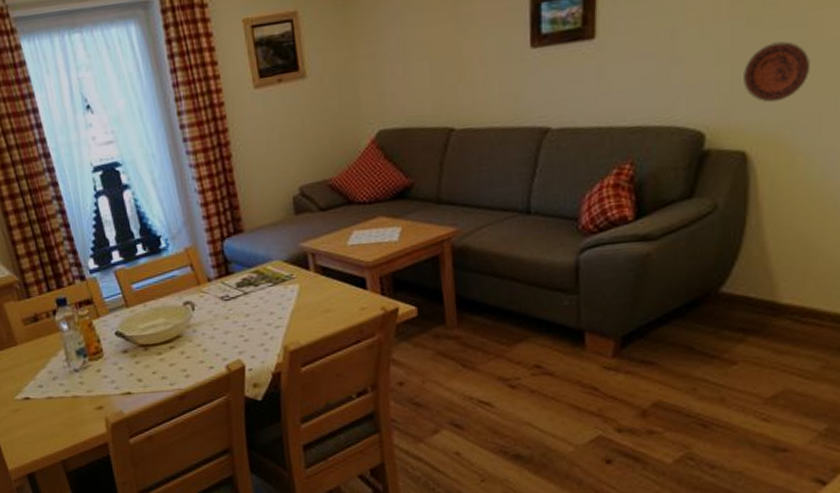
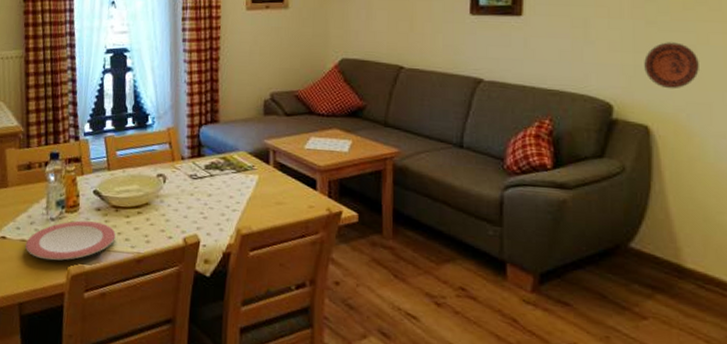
plate: none [52,365,151,414] -> present [25,220,116,261]

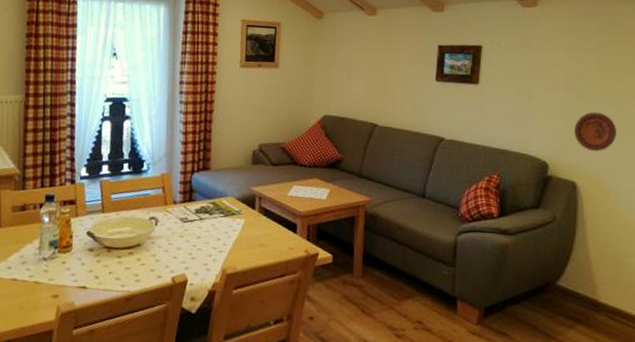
plate: present [25,220,116,261] -> none [15,260,107,299]

